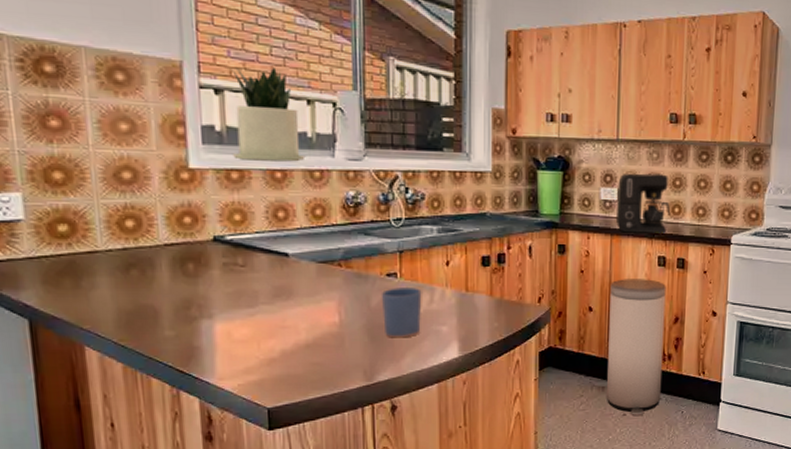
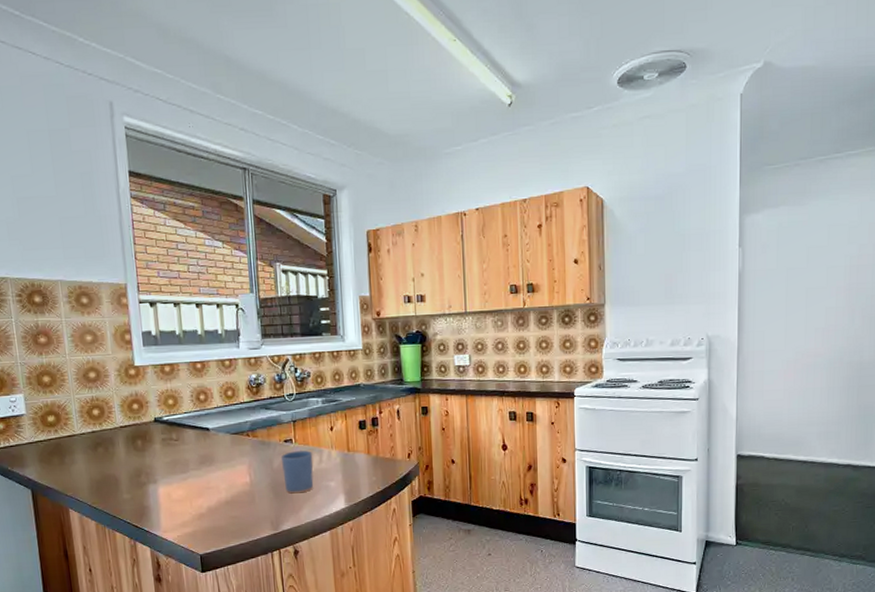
planter: present [231,67,306,162] -> none [161,281,218,356]
pedal bin: present [606,279,666,415] -> none [469,432,521,555]
coffee maker: present [615,173,671,234] -> none [469,339,518,393]

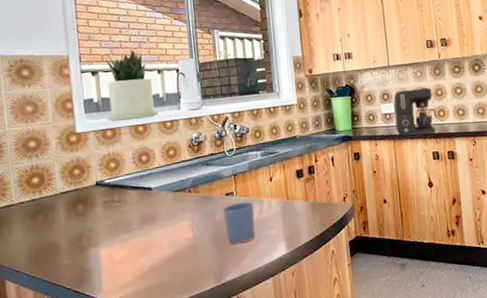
planter: none [161,281,218,356] -> present [103,50,159,121]
coffee maker: none [469,339,518,393] -> present [393,87,438,137]

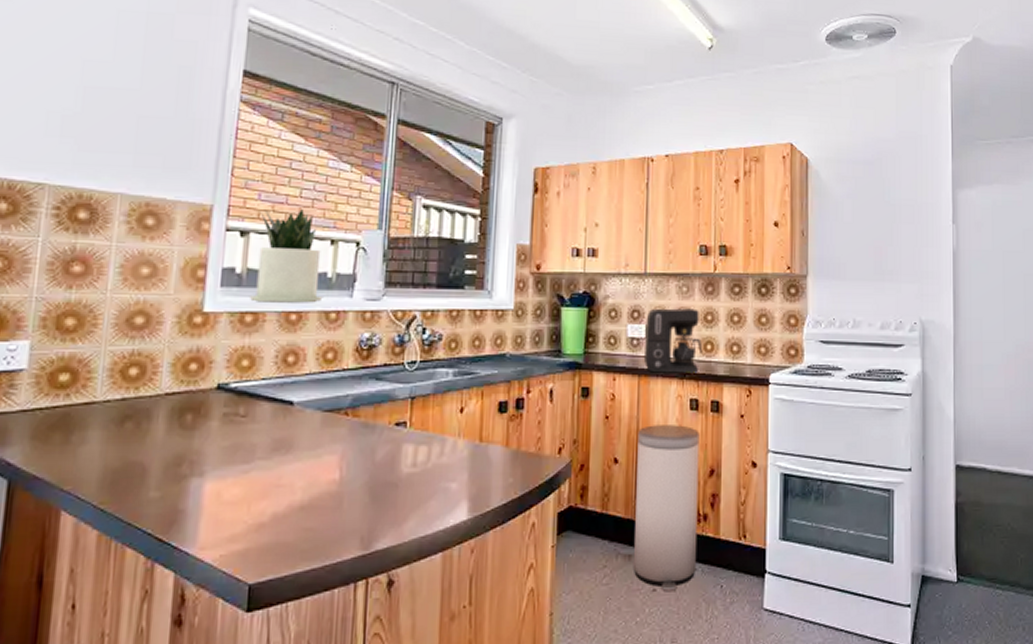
mug: present [222,201,255,245] -> none [387,438,432,498]
pedal bin: none [398,171,451,285] -> present [632,425,700,591]

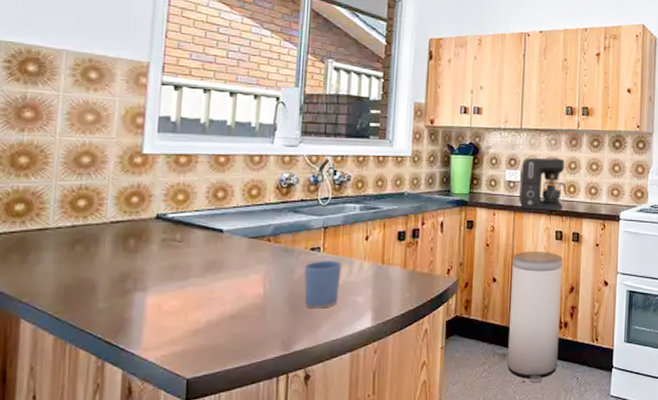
planter: present [248,209,323,303] -> none [182,68,248,148]
mug: none [387,438,432,498] -> present [304,261,342,309]

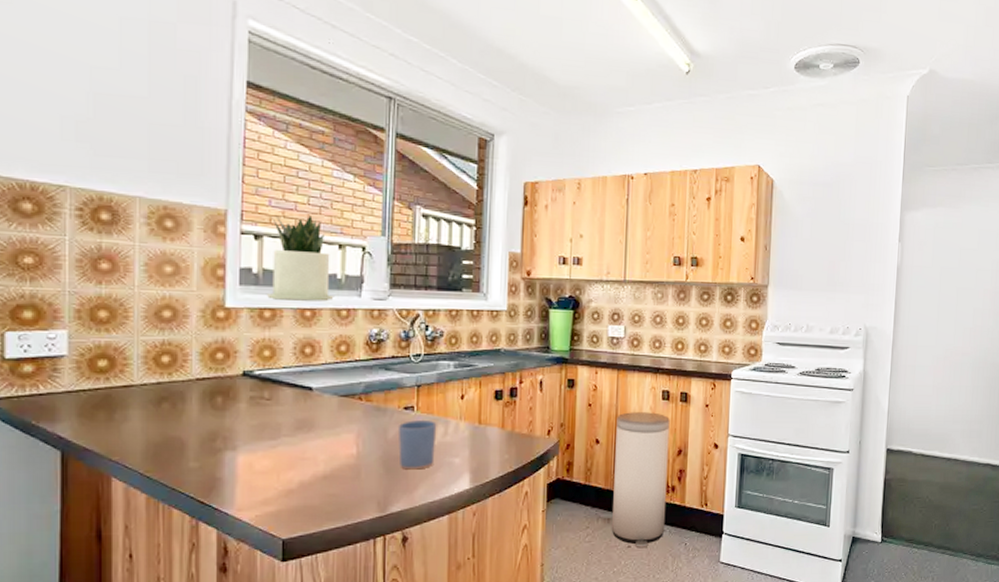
planter: none [182,68,248,148] -> present [266,215,334,302]
coffee maker: present [518,157,567,210] -> none [622,311,674,369]

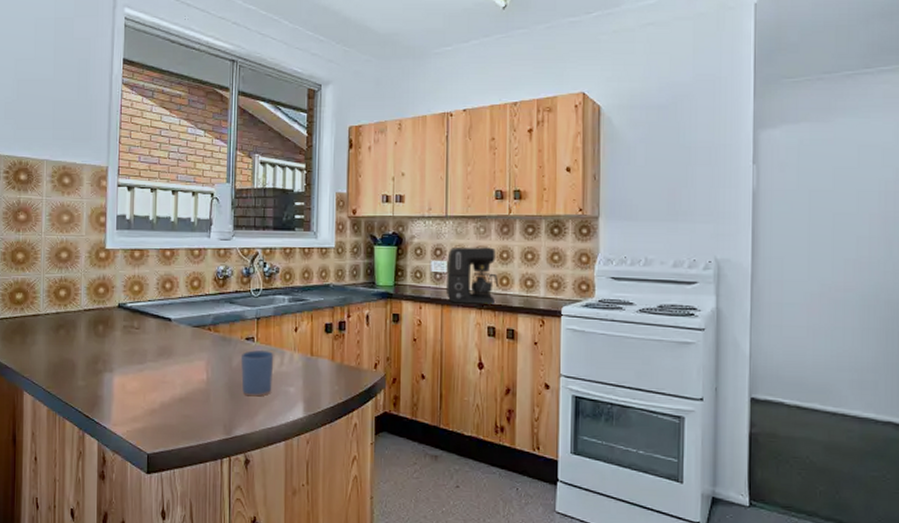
planter: present [266,215,334,302] -> none [136,168,189,242]
pedal bin: present [611,412,670,547] -> none [439,348,497,489]
coffee maker: none [622,311,674,369] -> present [445,246,499,304]

